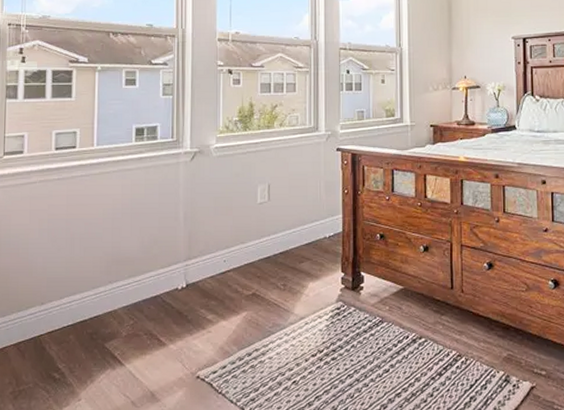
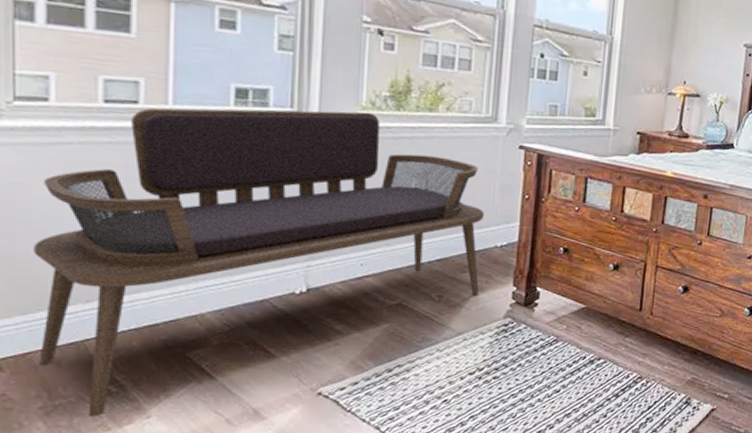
bench: none [11,135,314,401] -> present [34,107,484,418]

